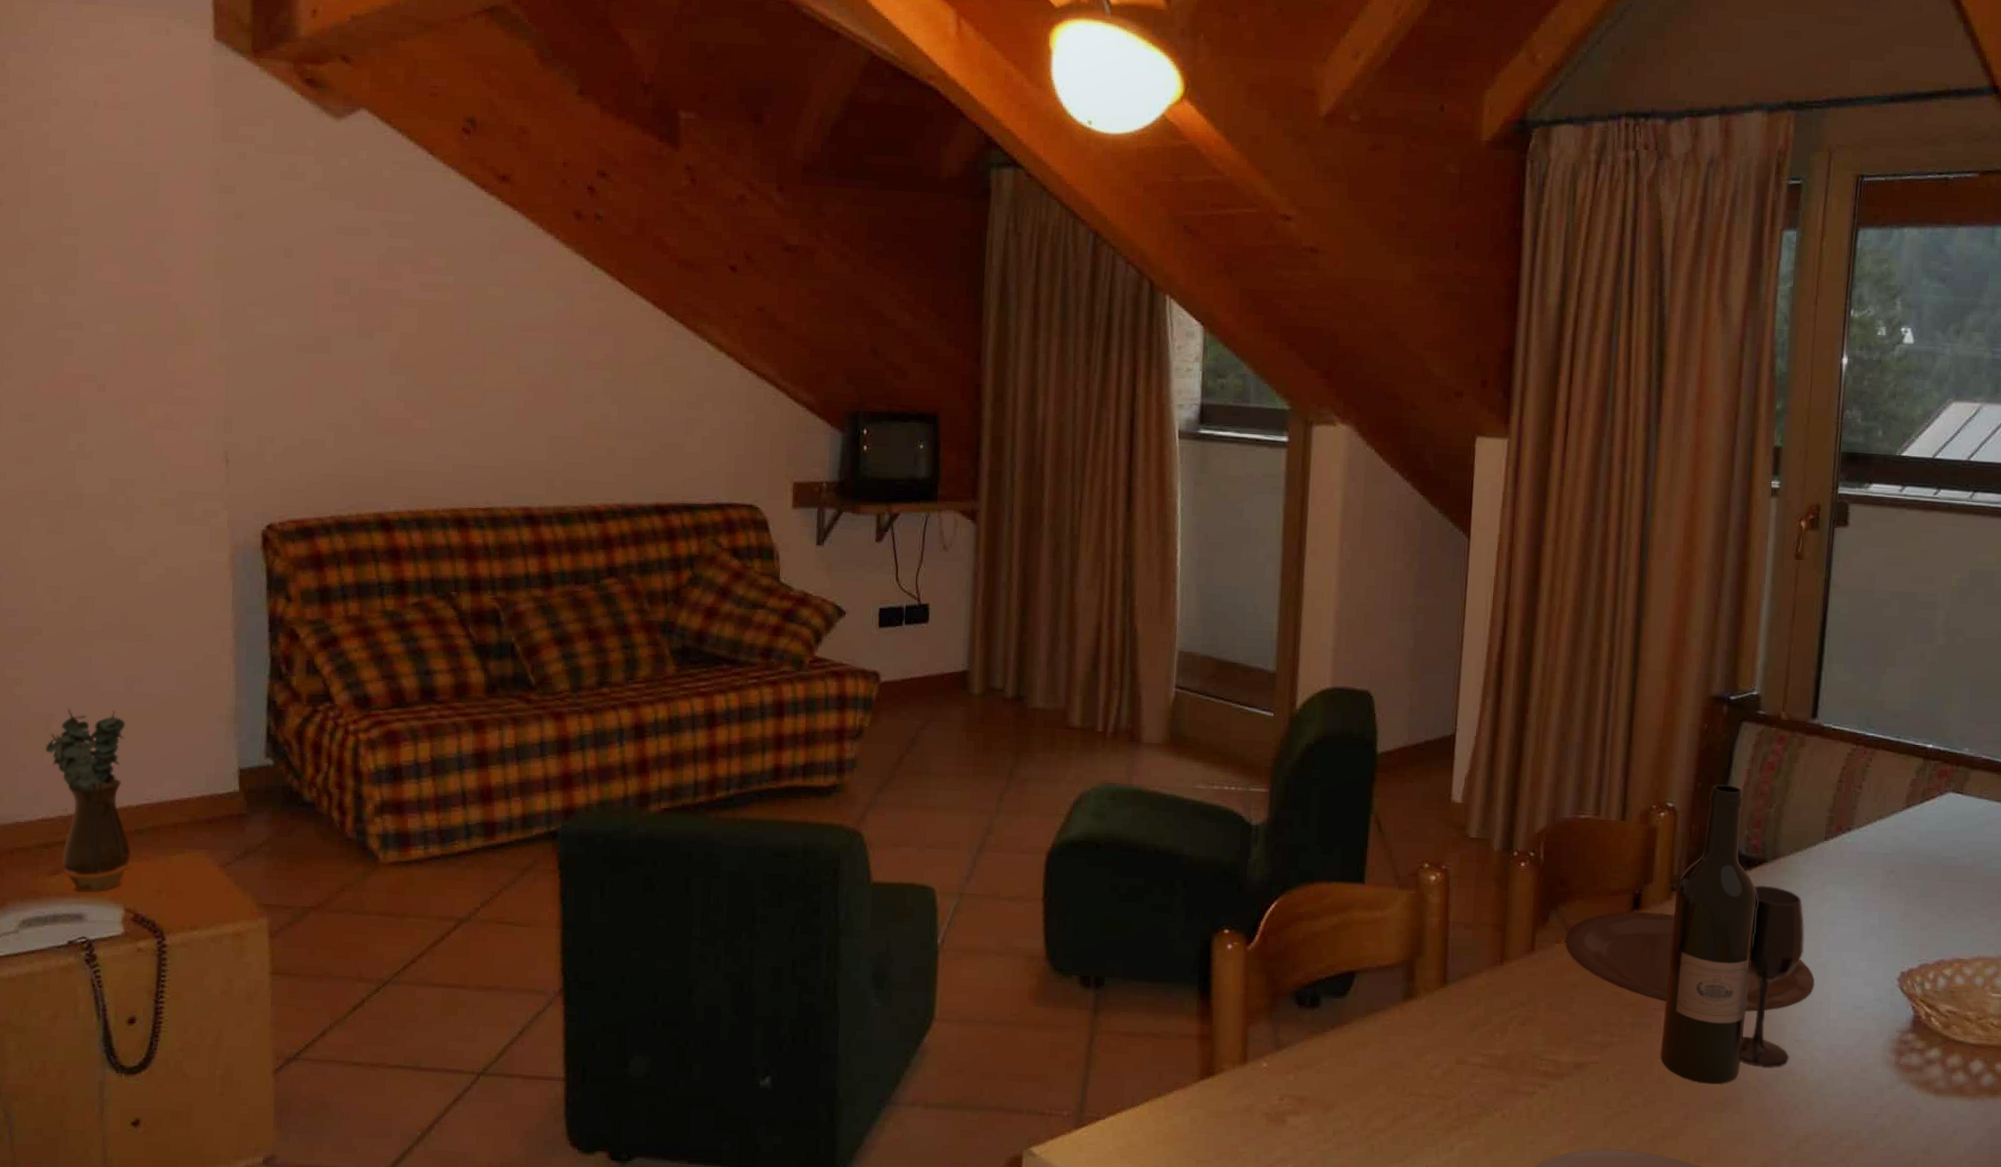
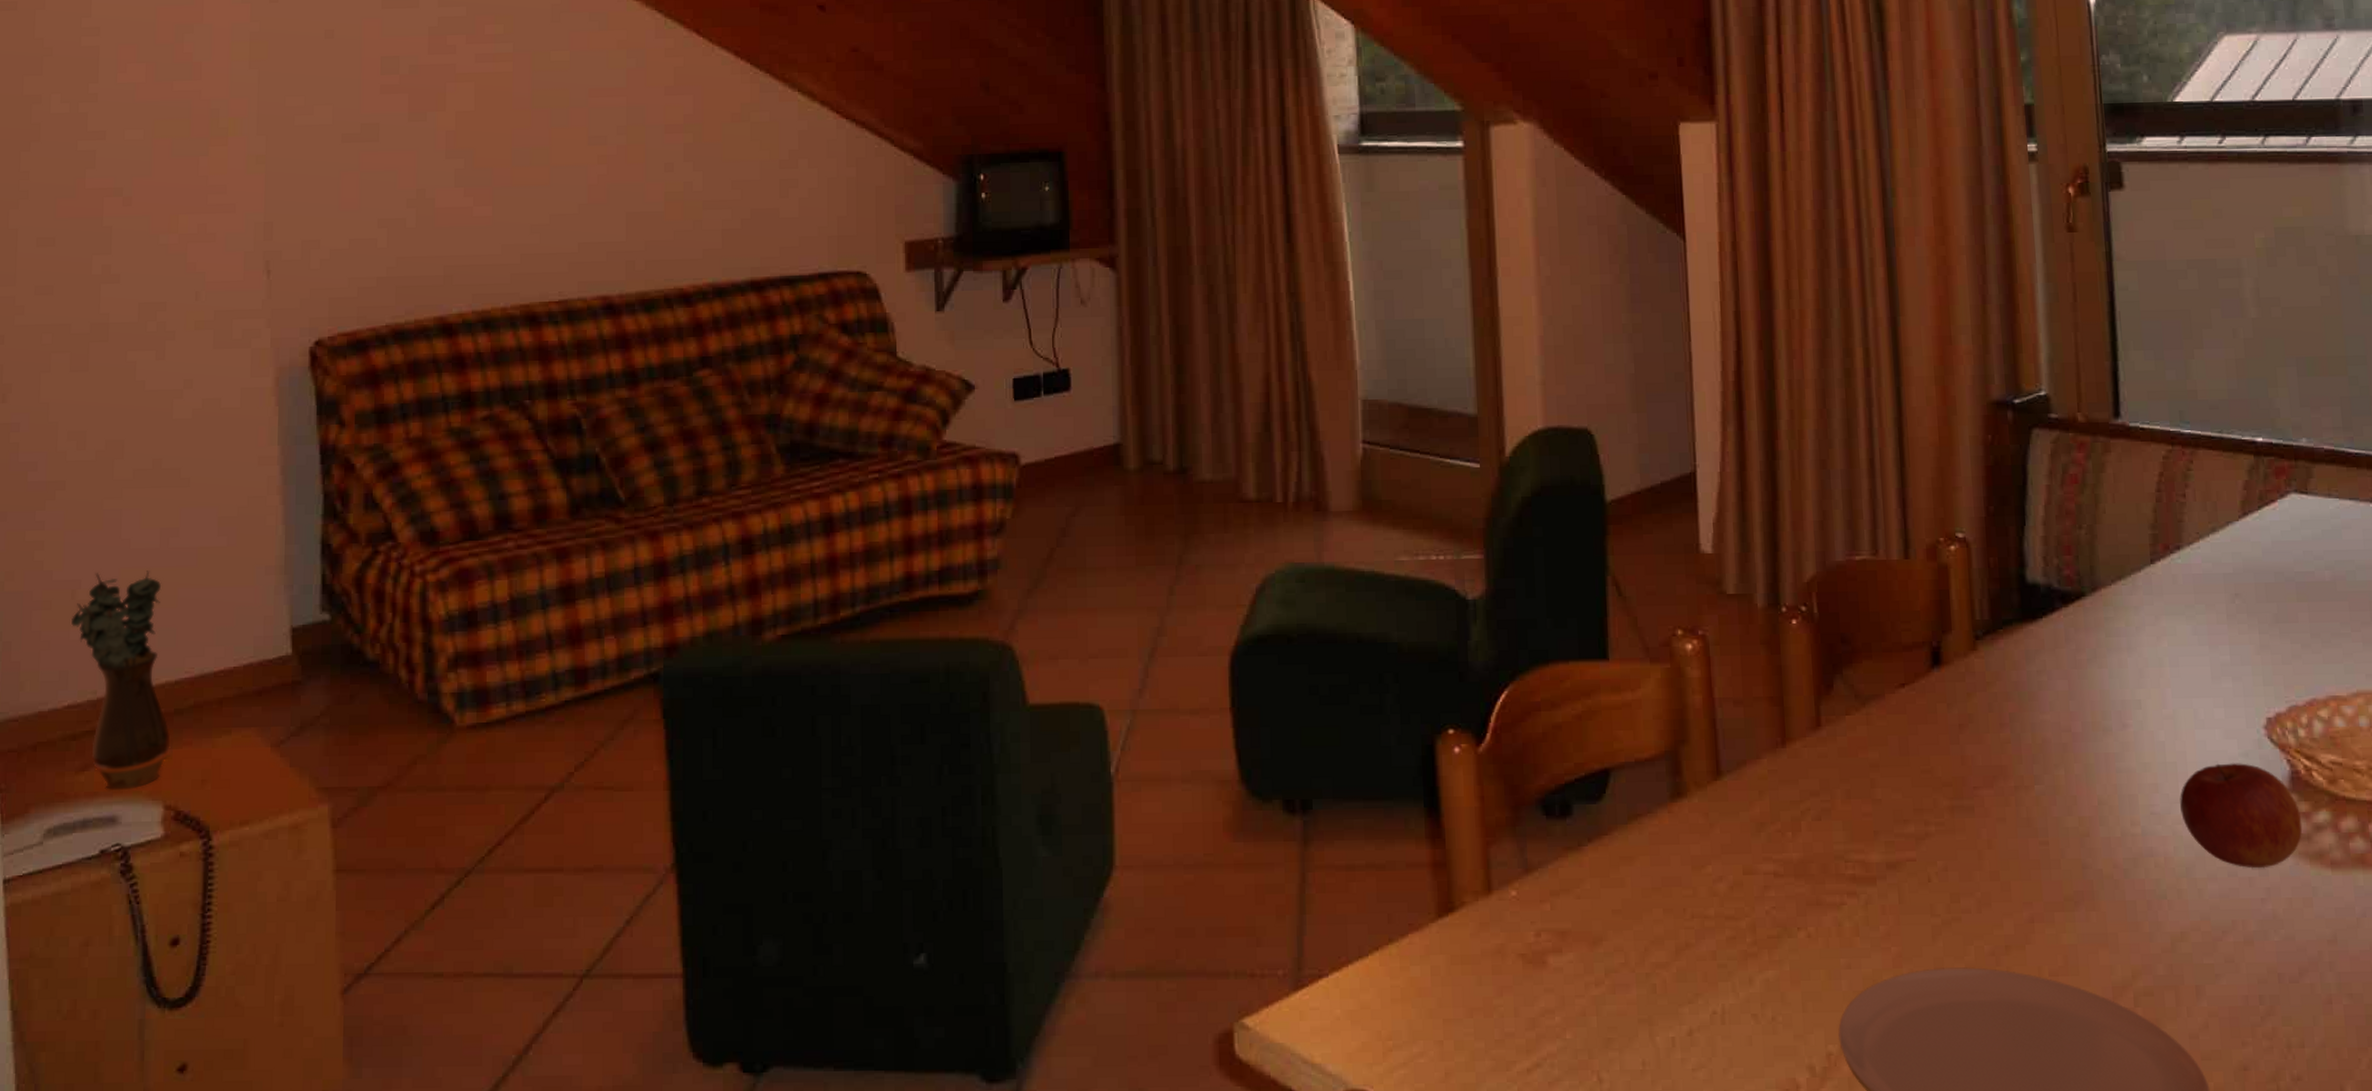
plate: present [1565,911,1814,1012] -> none [1856,668,2164,782]
wine bottle: present [1660,784,1758,1085] -> none [1981,505,2089,876]
wine glass: present [1740,885,1805,1067] -> none [2074,624,2147,850]
apple: none [1820,1005,1917,1091] -> present [2180,763,2303,869]

